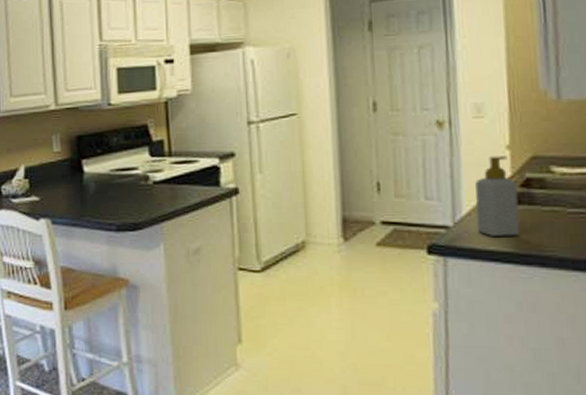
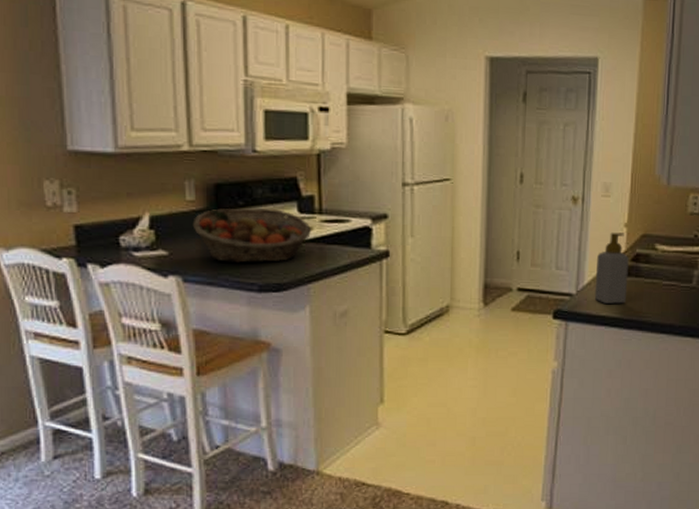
fruit basket: none [59,155,162,205] -> present [192,208,311,263]

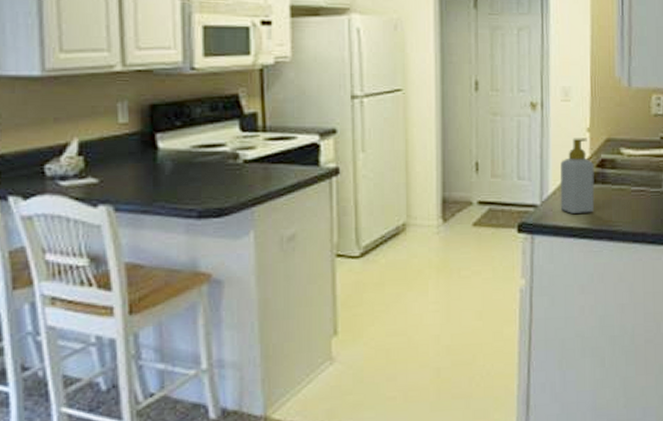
fruit basket: present [192,208,311,263] -> none [125,129,254,188]

